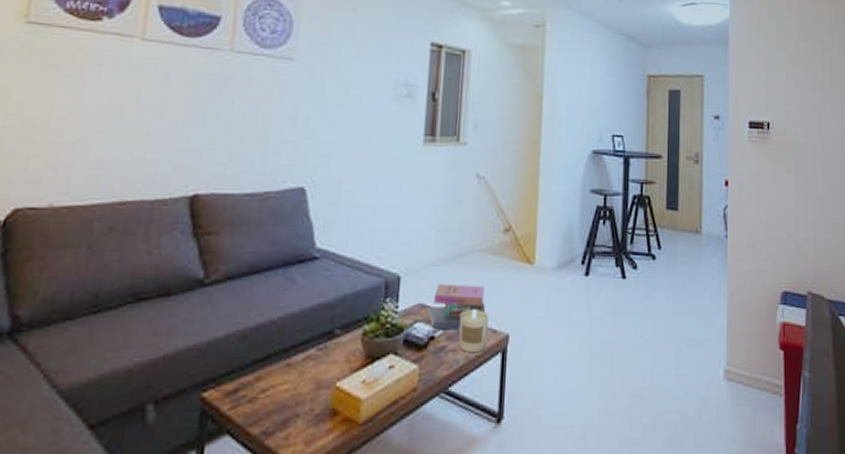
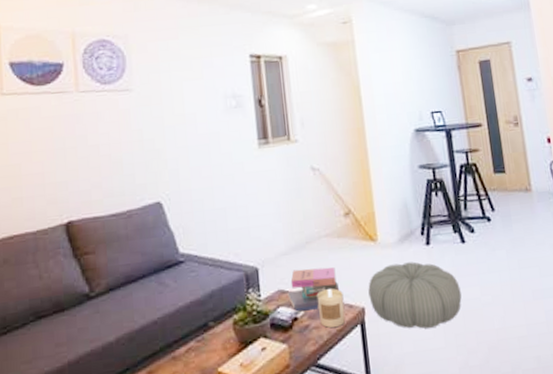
pouf: none [516,291,613,366] -> present [368,261,462,329]

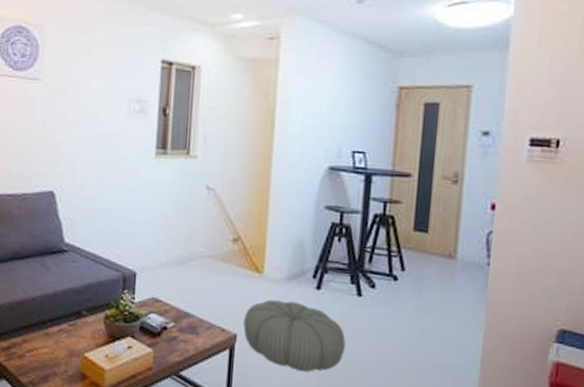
books: present [287,267,340,312] -> none [161,282,215,325]
candle: present [316,288,346,328] -> none [188,307,217,347]

